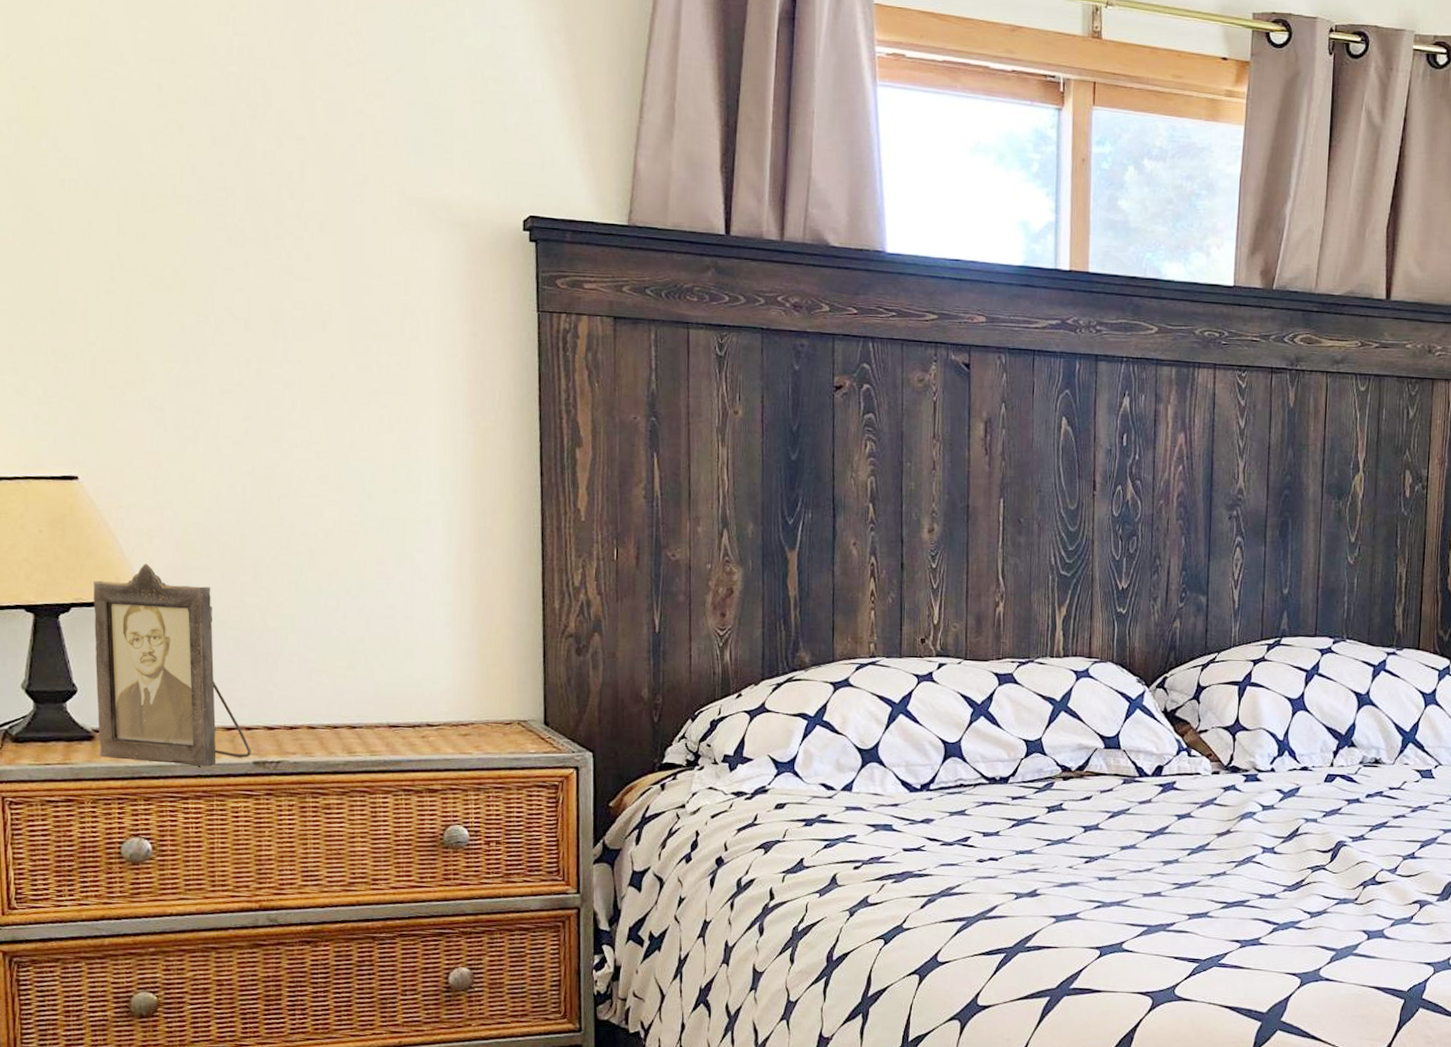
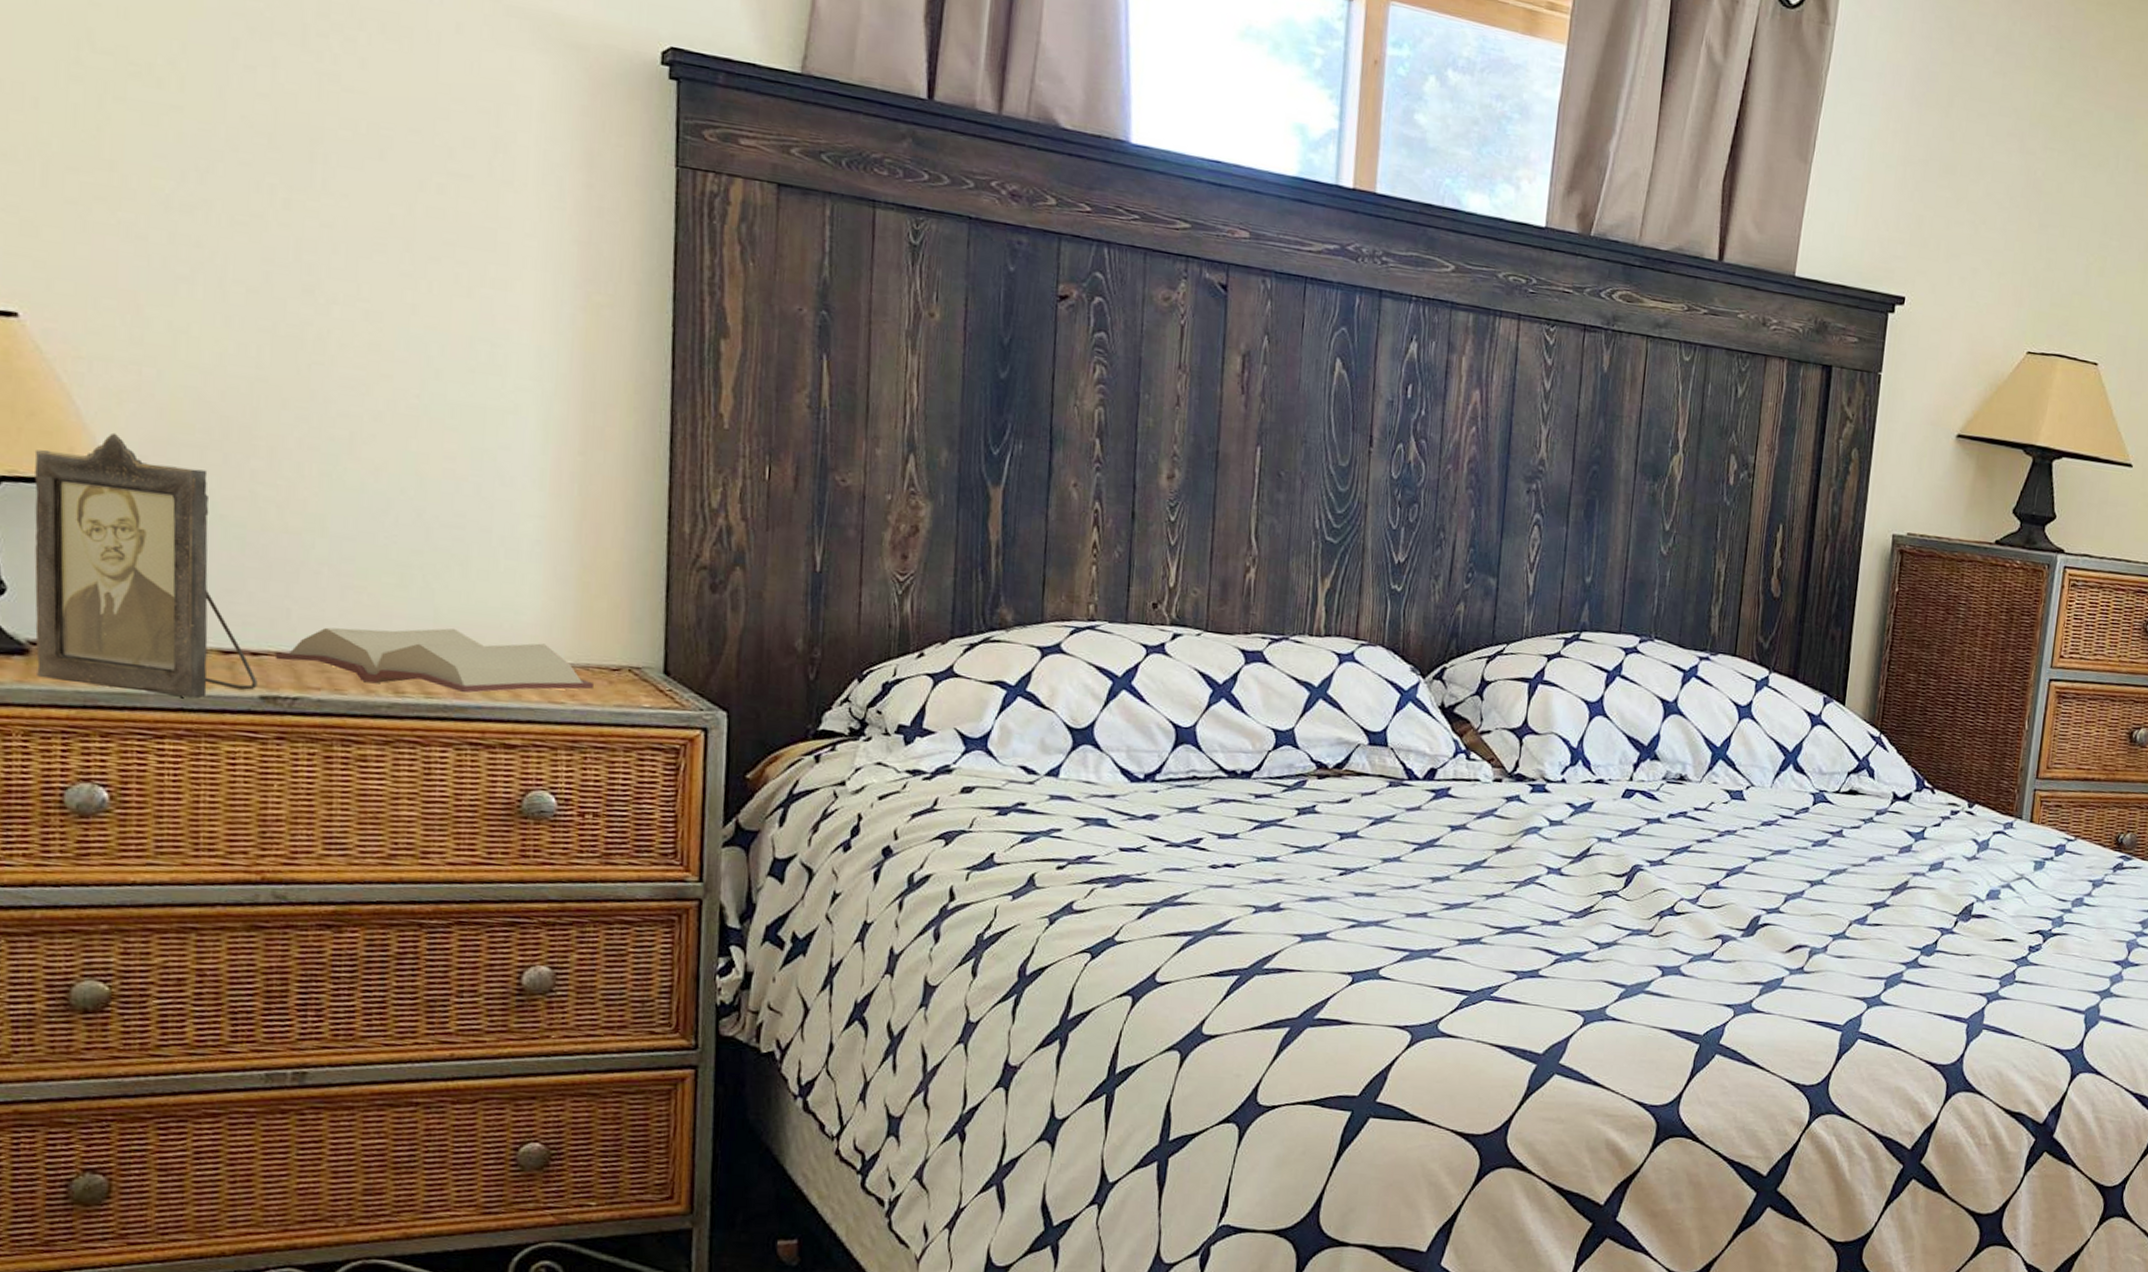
hardback book: none [264,699,492,750] -> present [276,627,593,694]

